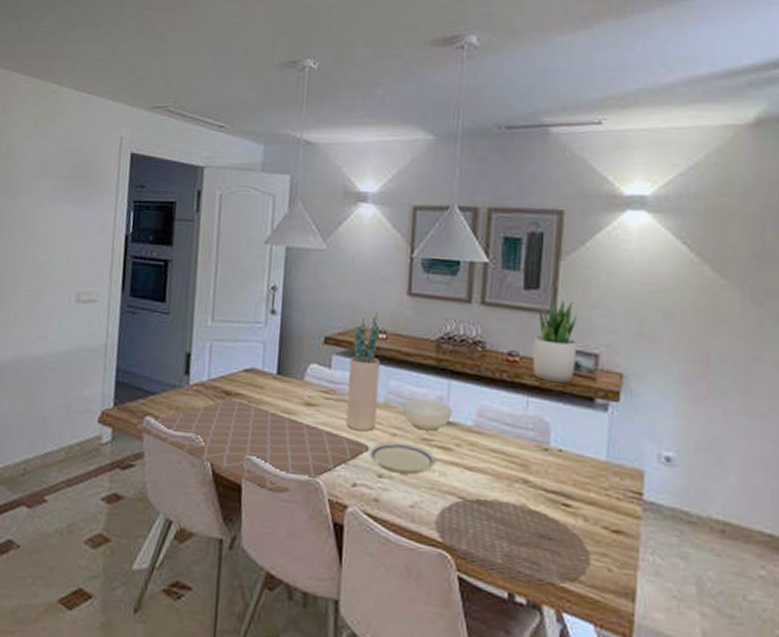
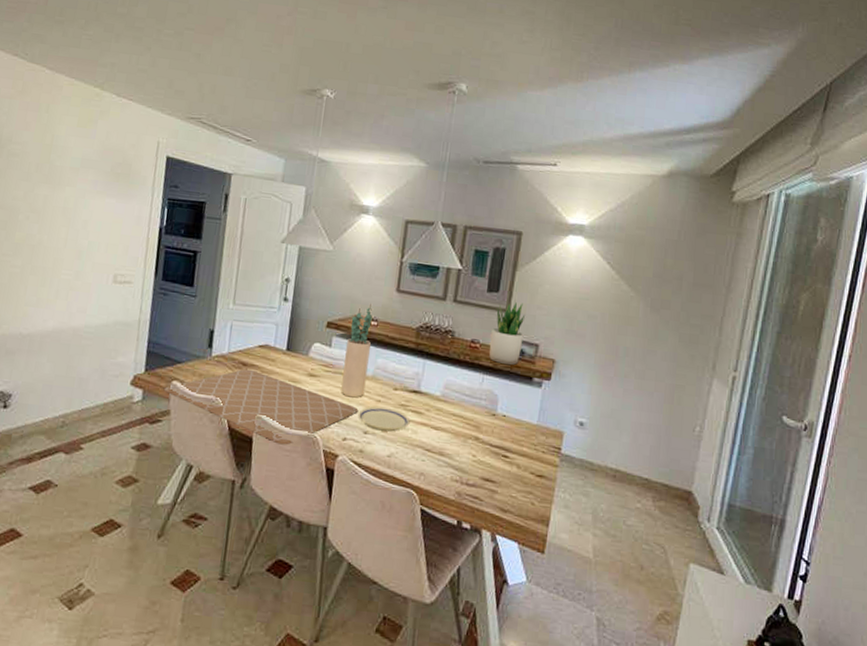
bowl: present [402,399,452,431] -> none [386,373,425,399]
place mat: present [435,498,592,586] -> none [406,450,520,515]

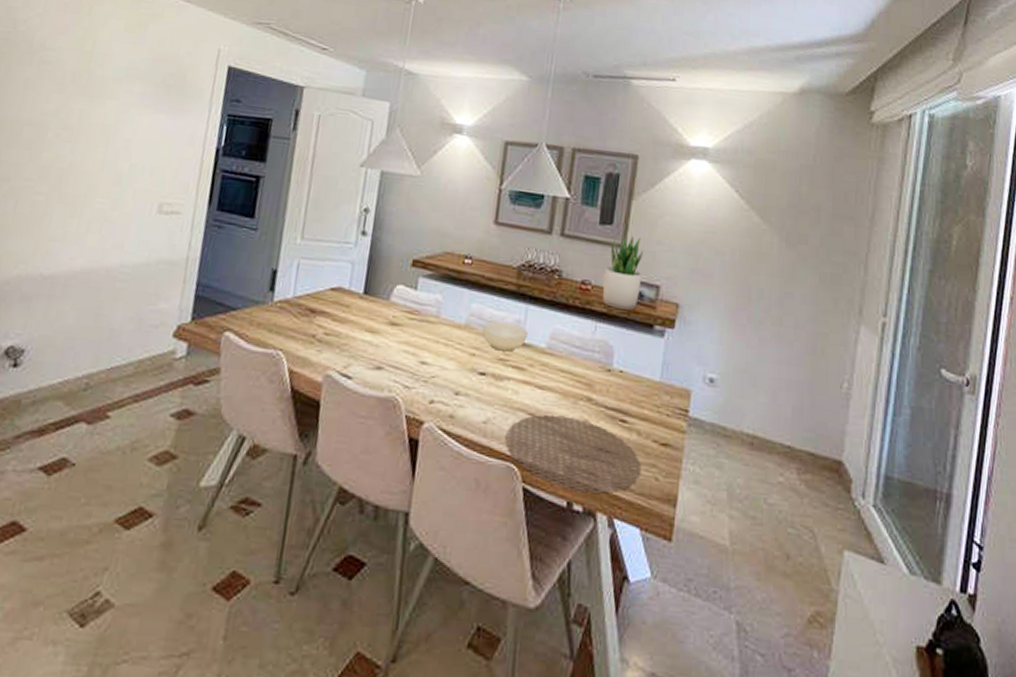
placemat: present [164,369,359,445] -> none [214,316,449,410]
vase: present [341,303,373,398] -> none [428,237,466,351]
plate: present [358,406,410,432] -> none [448,361,510,392]
bowl: none [386,373,425,399] -> present [481,321,528,352]
place mat: none [406,450,520,515] -> present [505,414,642,494]

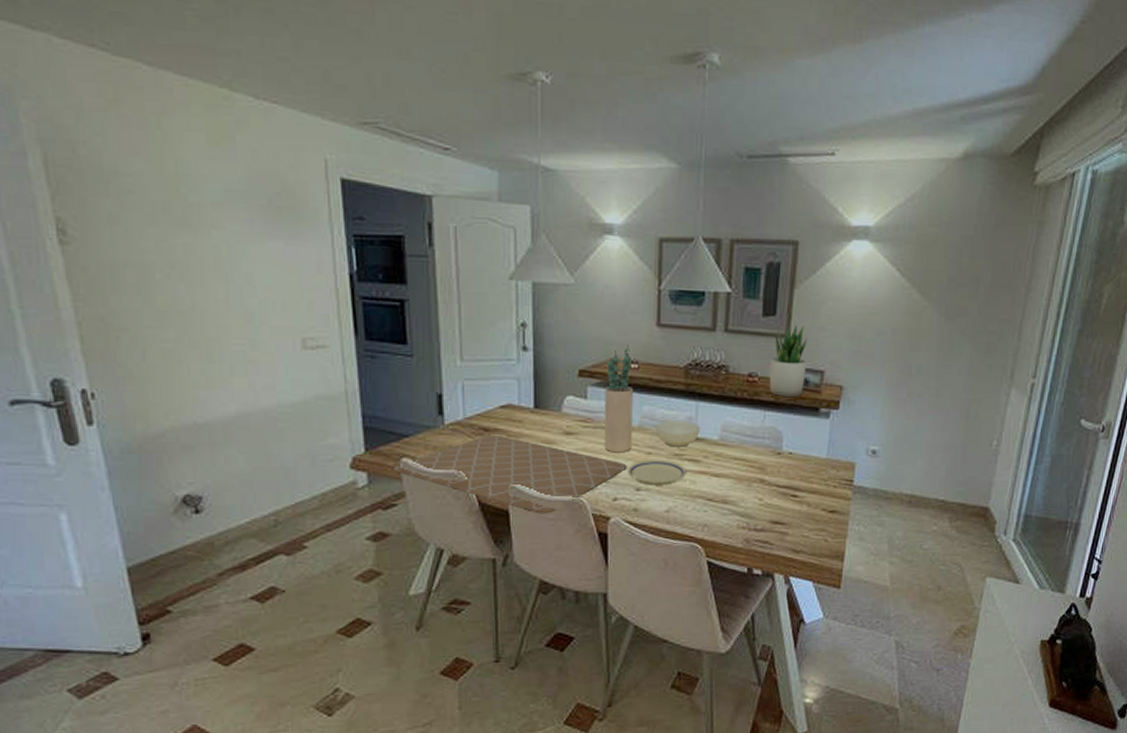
placemat: none [214,316,449,410] -> present [394,435,627,514]
vase: none [428,237,466,351] -> present [605,343,633,453]
plate: none [448,361,510,392] -> present [627,459,687,485]
place mat: present [505,414,642,494] -> none [687,497,813,559]

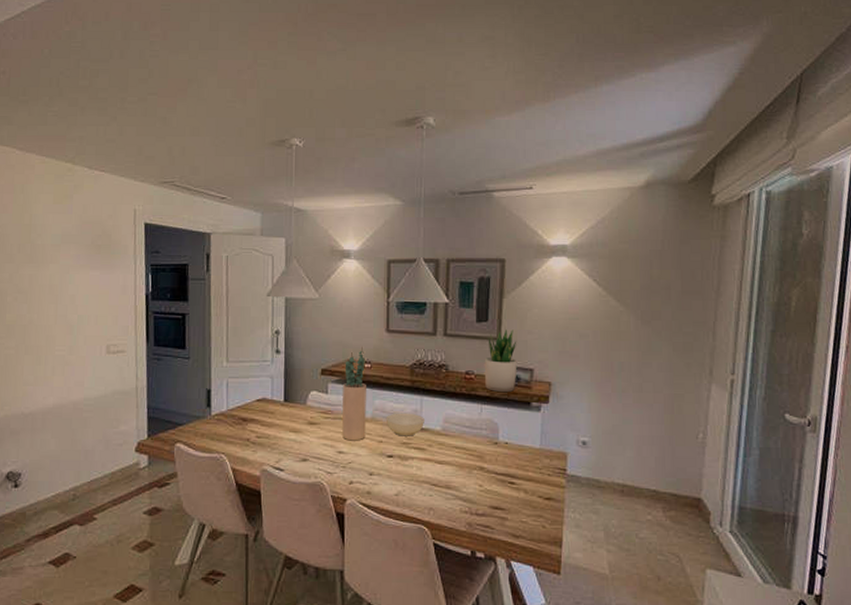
placemat: present [394,435,627,514] -> none [169,424,362,495]
plate: present [627,459,687,485] -> none [361,447,414,471]

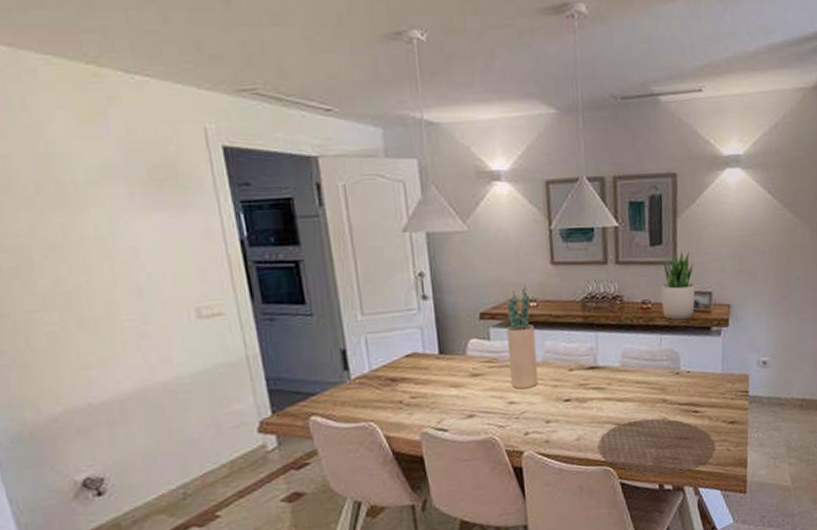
bowl: present [385,413,424,436] -> none [558,351,602,378]
place mat: none [415,483,531,543] -> present [598,418,716,476]

